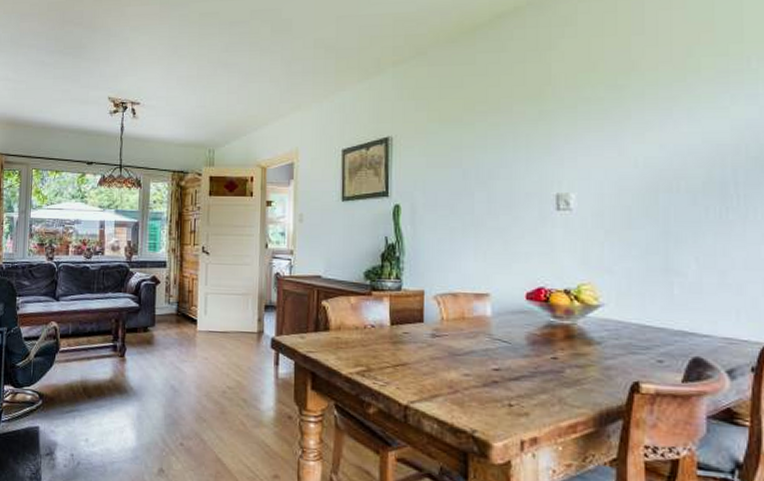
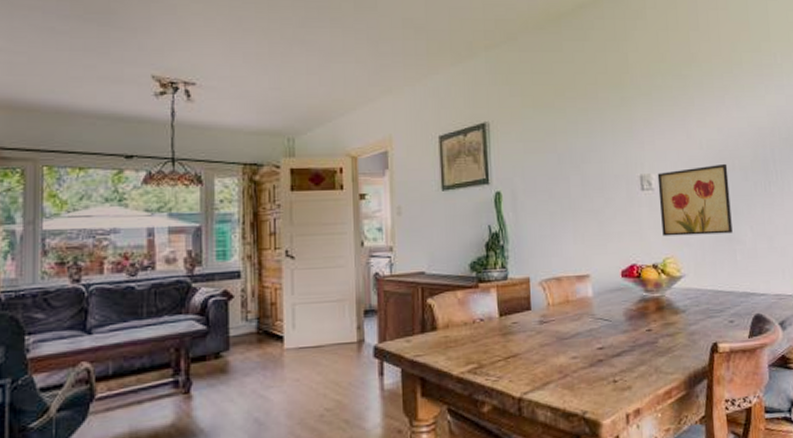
wall art: none [577,184,670,264] -> present [657,163,733,237]

